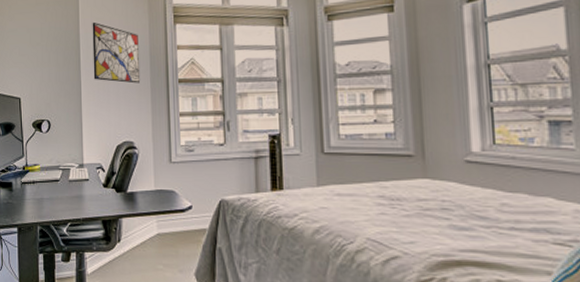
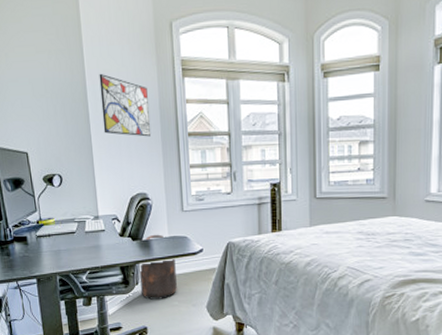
trash can: none [121,186,162,261] -> present [138,234,177,300]

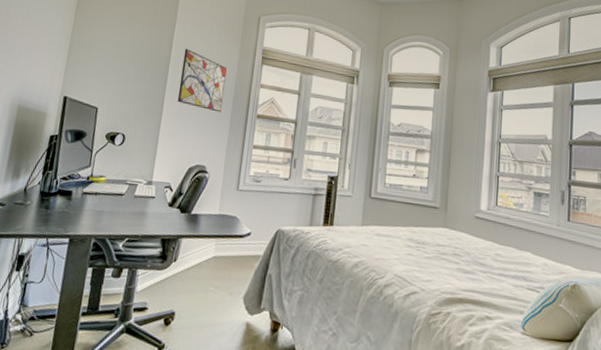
trash can: present [138,234,177,300] -> none [176,209,220,282]

